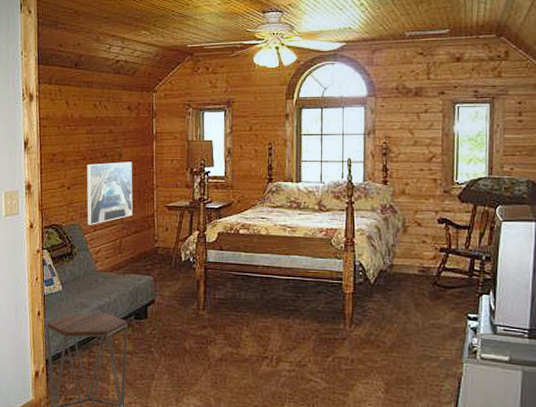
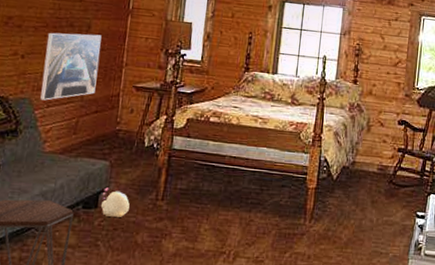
plush toy: none [149,300,175,326] -> present [100,187,130,217]

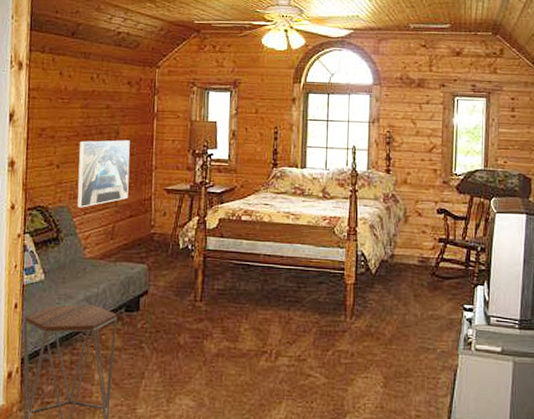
plush toy: present [100,187,130,217] -> none [142,290,170,319]

